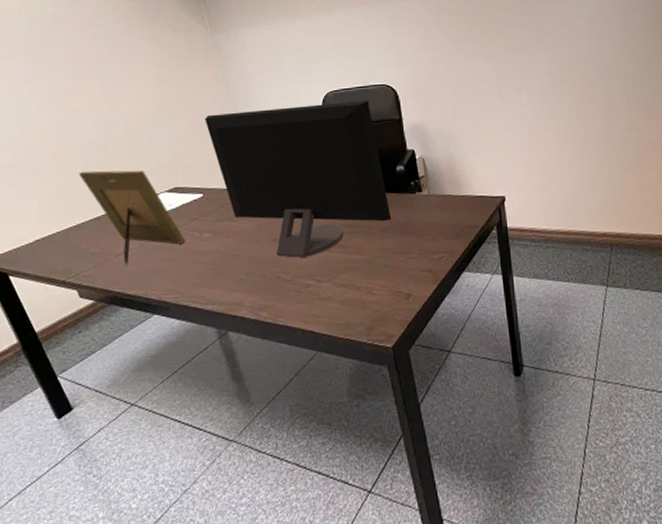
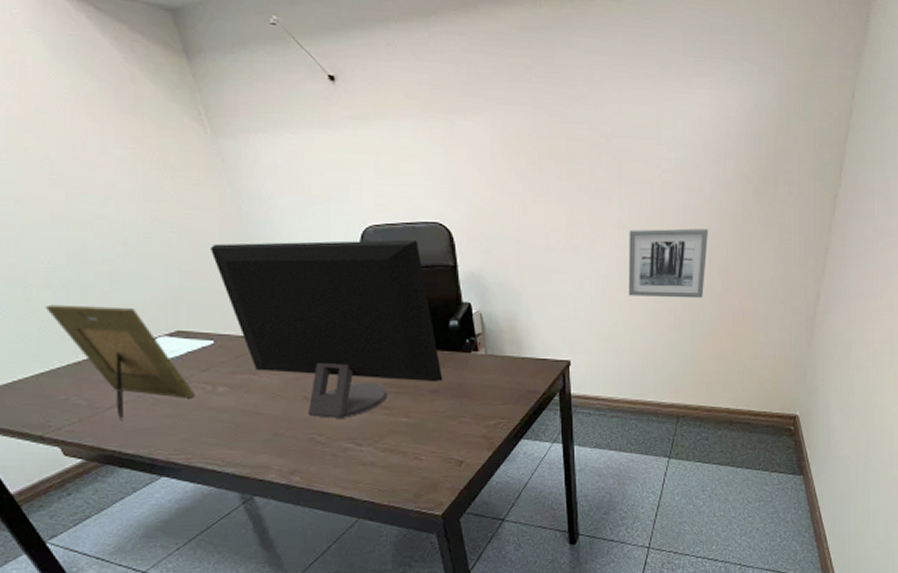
wall art: none [550,71,625,135] -> present [628,228,709,299]

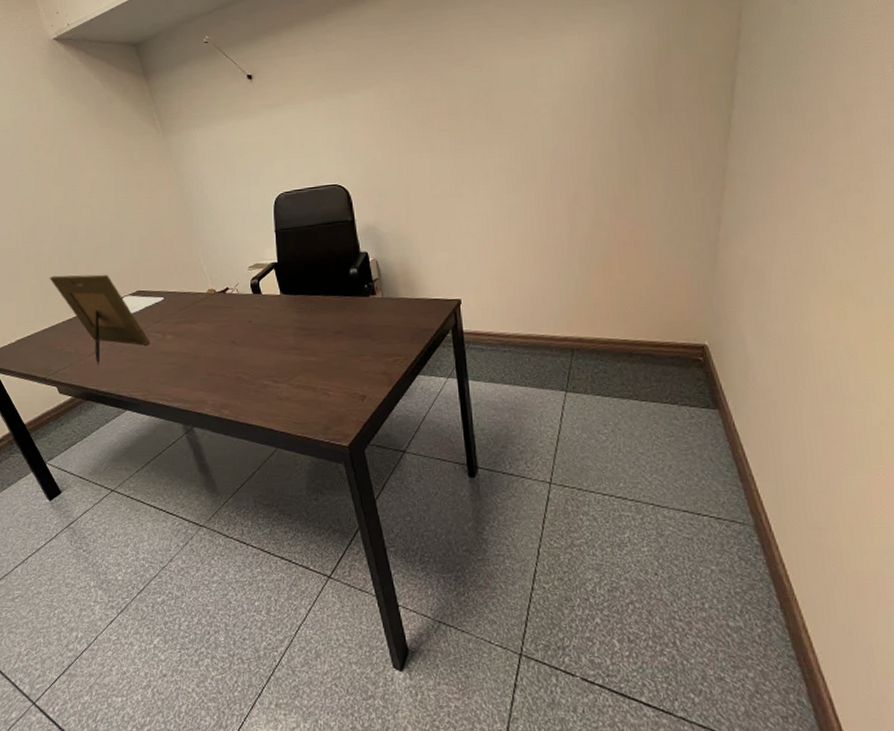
computer monitor: present [211,239,443,420] -> none [162,201,346,360]
wall art: present [628,228,709,299] -> none [511,163,592,235]

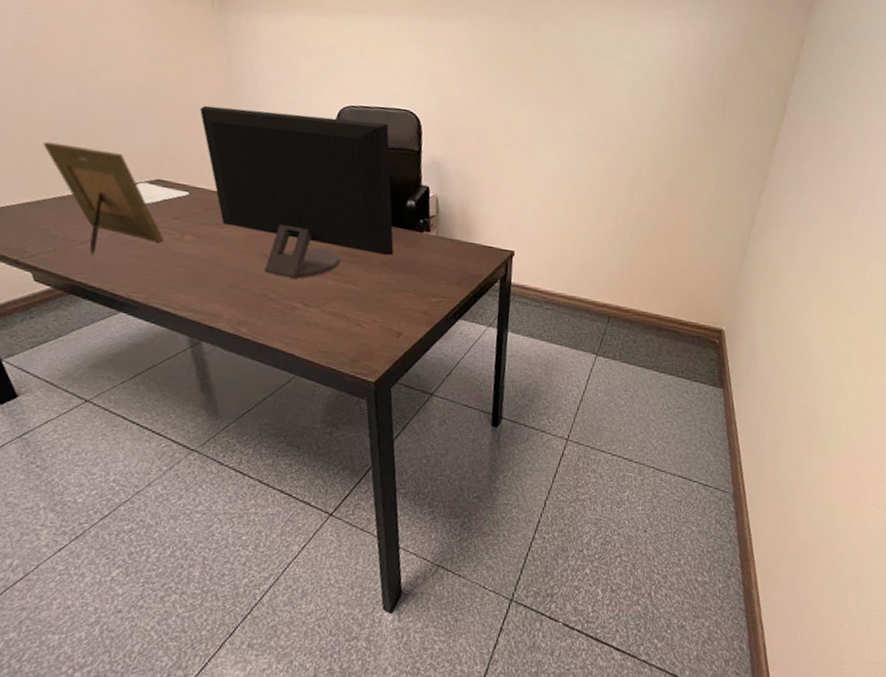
computer monitor: none [162,201,346,360] -> present [200,105,394,280]

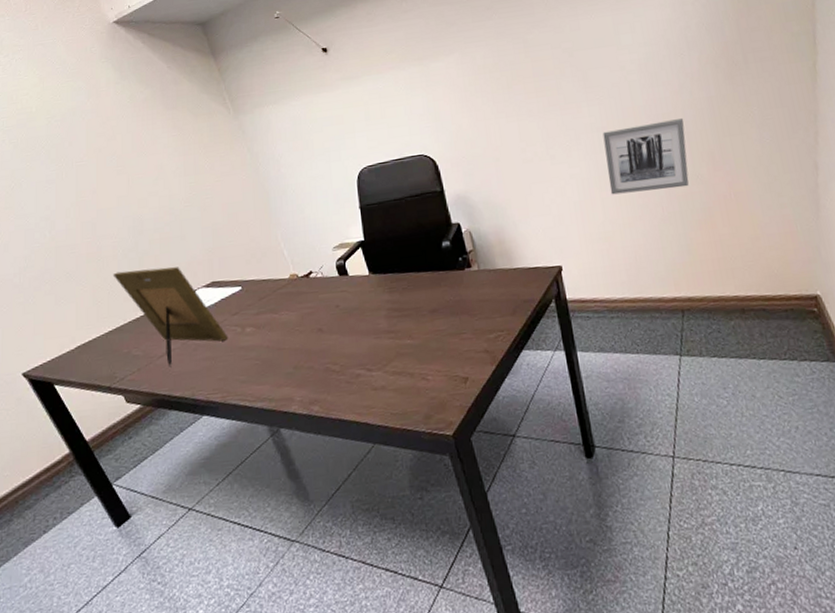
computer monitor: present [200,105,394,280] -> none [236,172,441,347]
wall art: none [575,138,657,209] -> present [602,117,689,195]

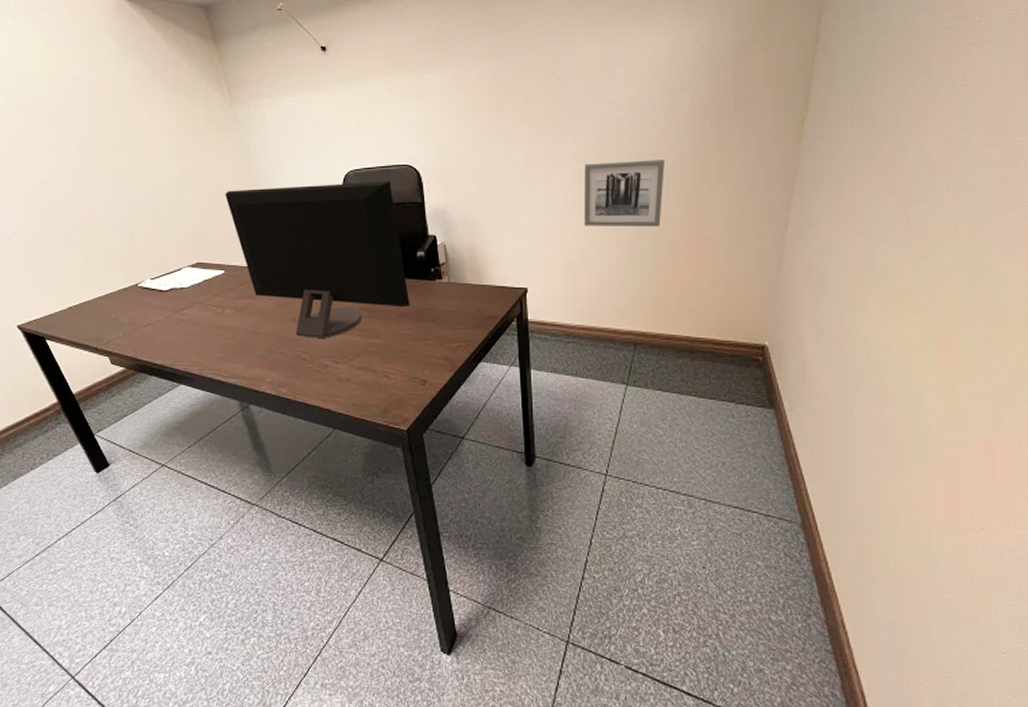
picture frame: present [112,267,228,366] -> none [105,242,209,336]
computer monitor: none [236,172,441,347] -> present [225,180,410,339]

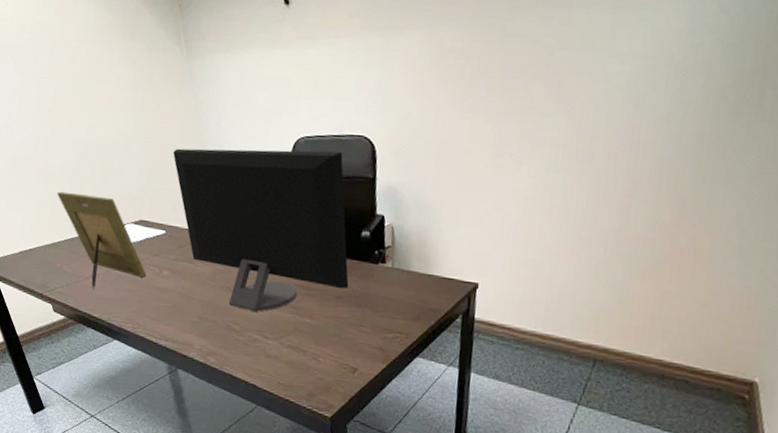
picture frame: none [105,242,209,336] -> present [56,191,147,289]
wall art: present [583,158,666,227] -> none [552,149,662,231]

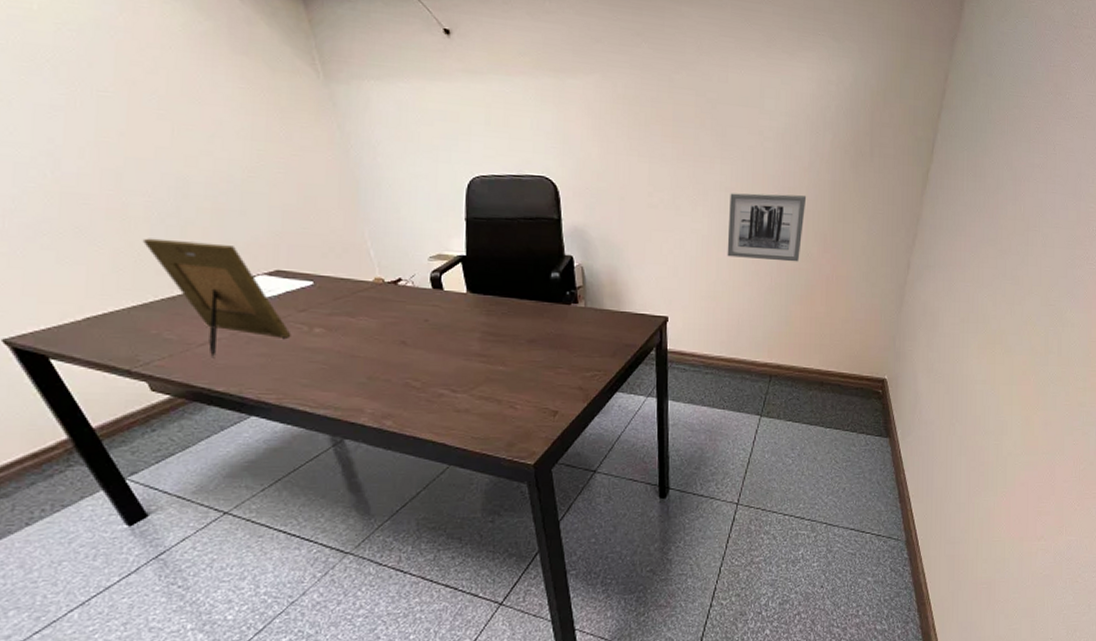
computer monitor: present [173,148,349,313] -> none [316,186,542,366]
wall art: none [552,149,662,231] -> present [727,193,807,262]

